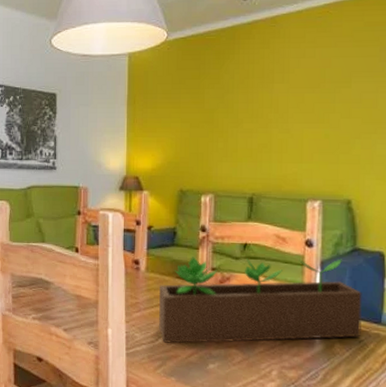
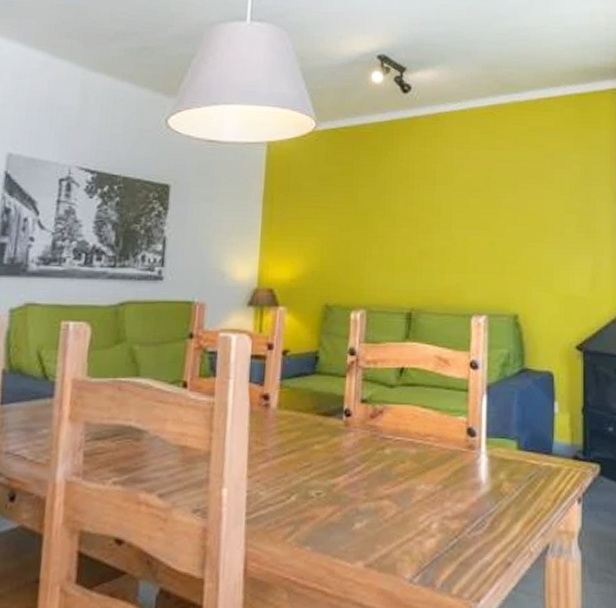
succulent planter: present [159,257,362,343] -> none [292,381,531,501]

